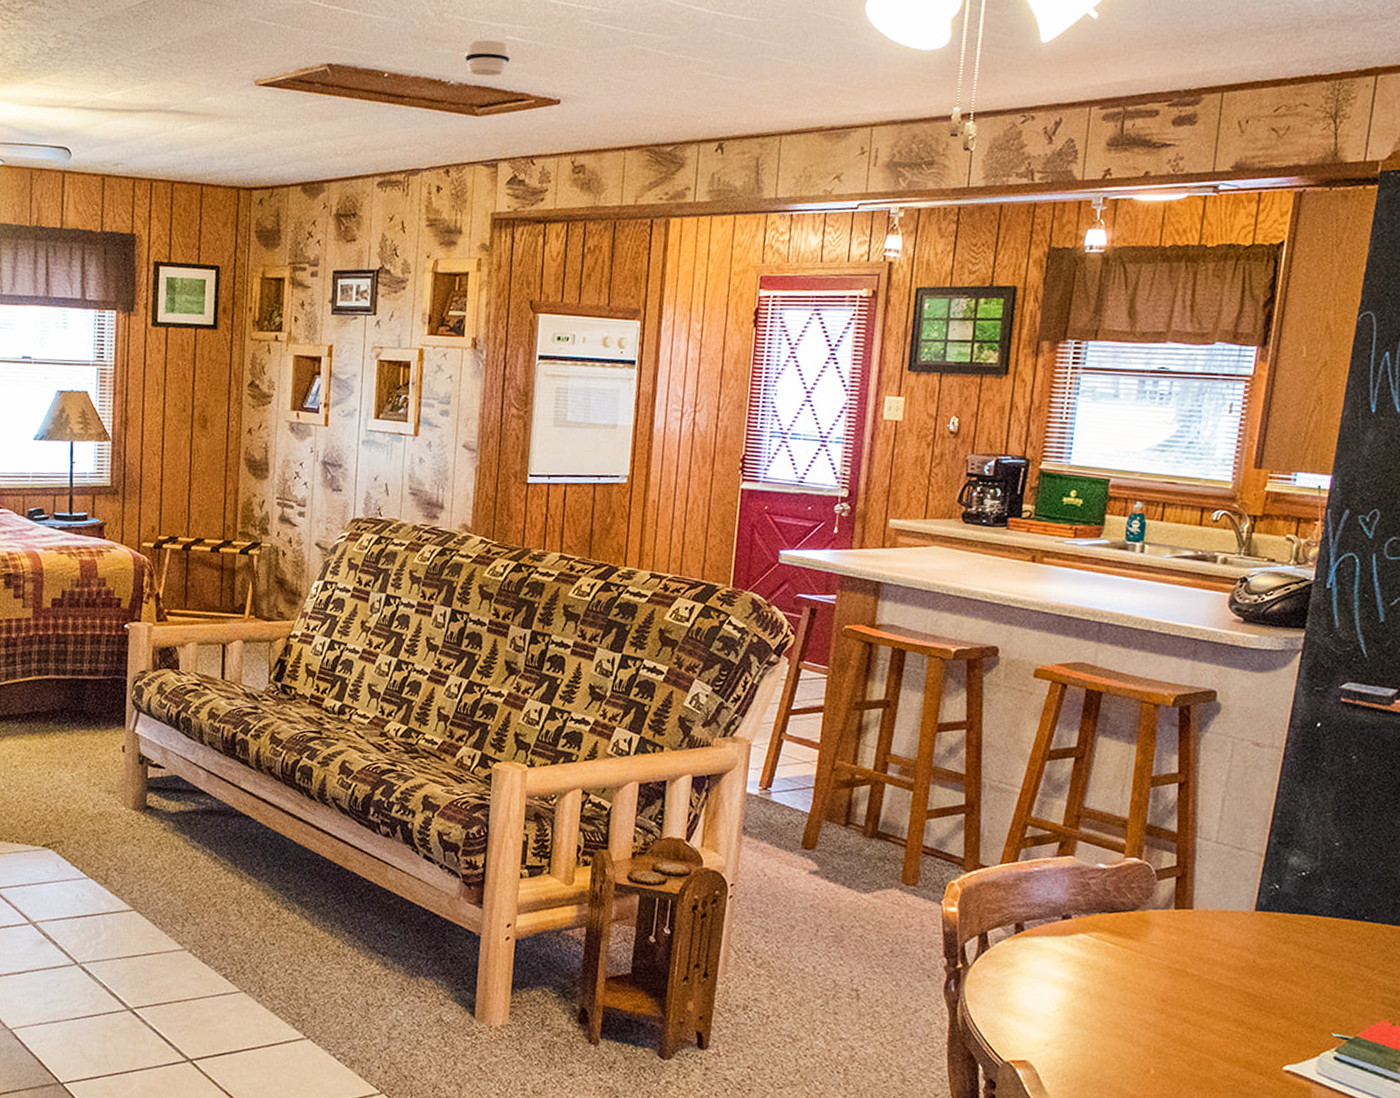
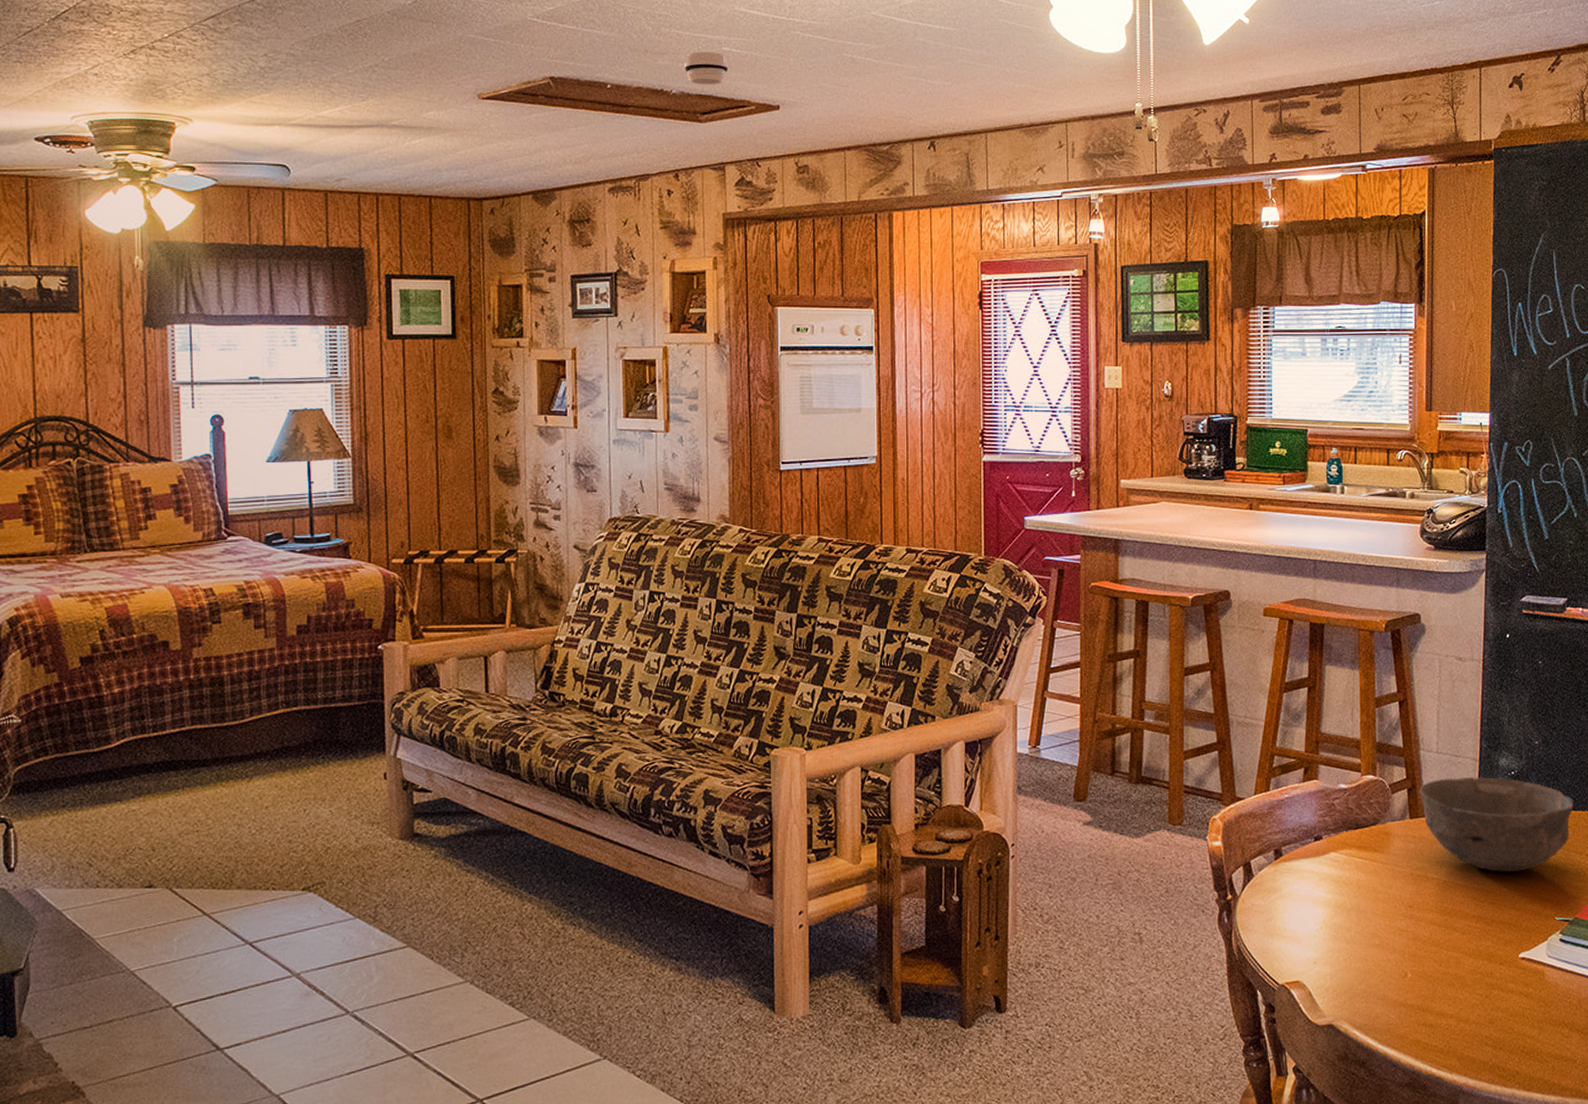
bowl: none [1188,870,1374,980] -> present [1418,777,1574,873]

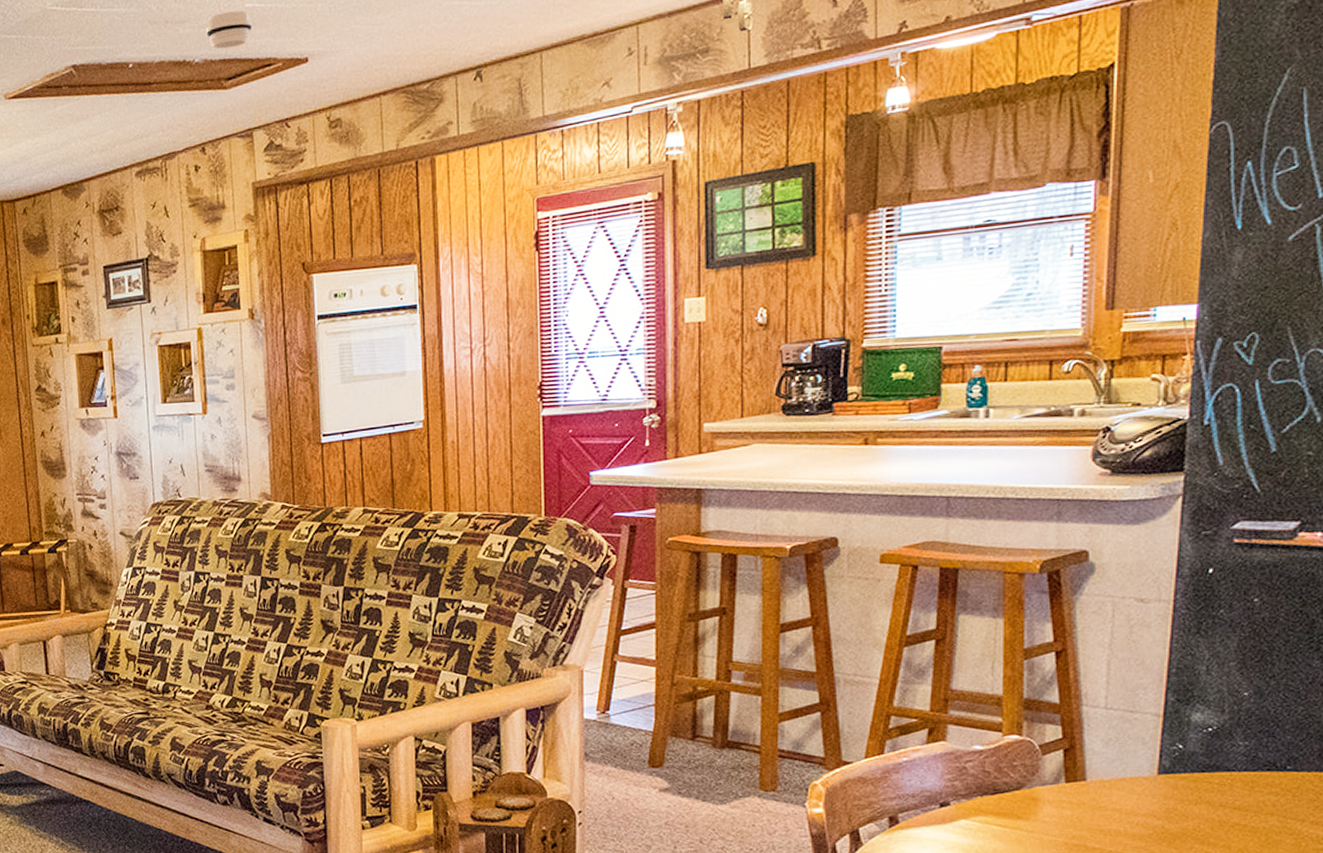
bowl: present [1418,777,1574,873] -> none [1078,735,1297,843]

